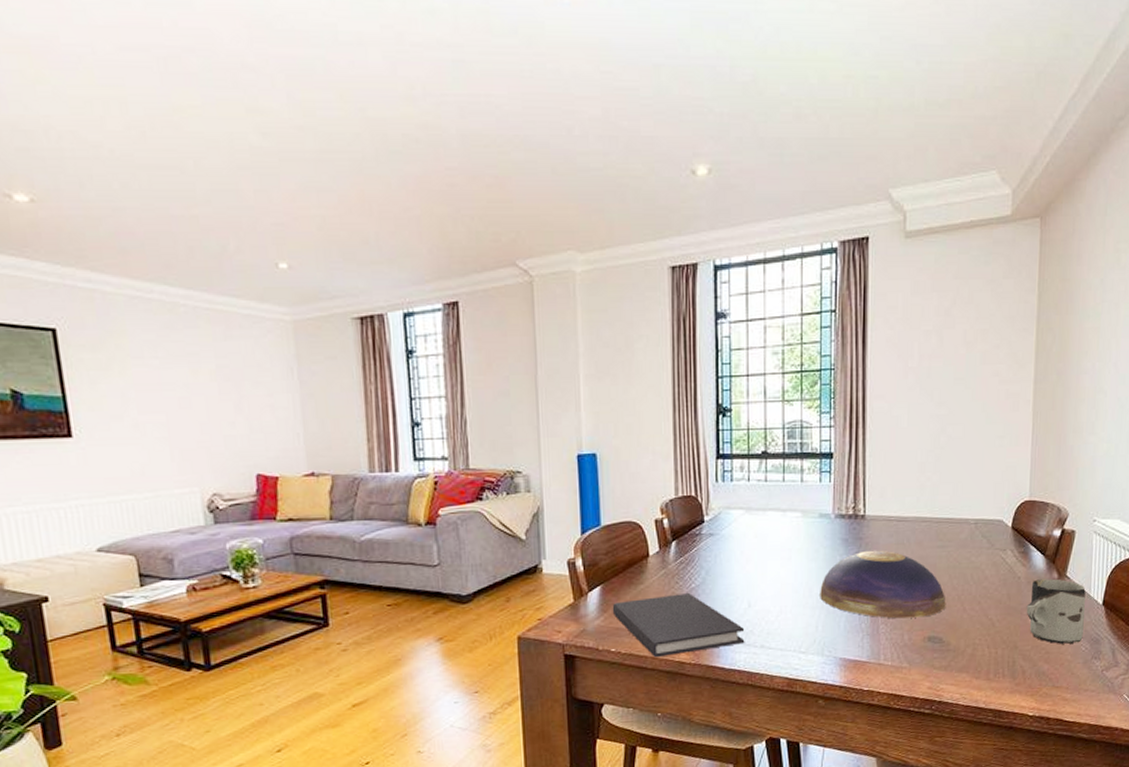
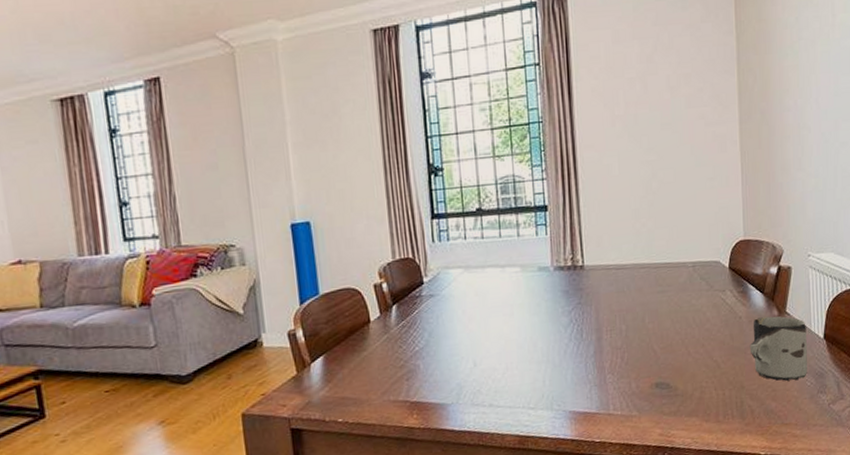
diary: present [612,592,745,658] -> none [336,355,473,425]
decorative bowl: present [820,550,946,619] -> none [544,299,671,368]

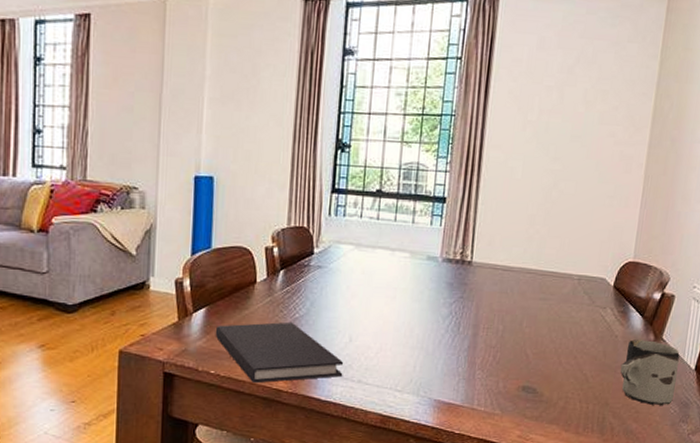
diary: none [336,355,473,425] -> present [215,322,344,384]

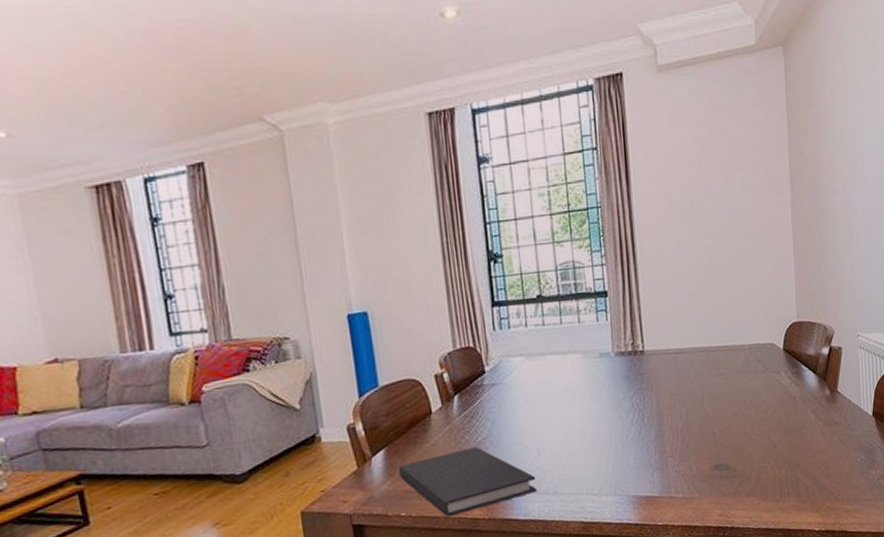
cup: present [620,340,680,406] -> none [803,395,858,458]

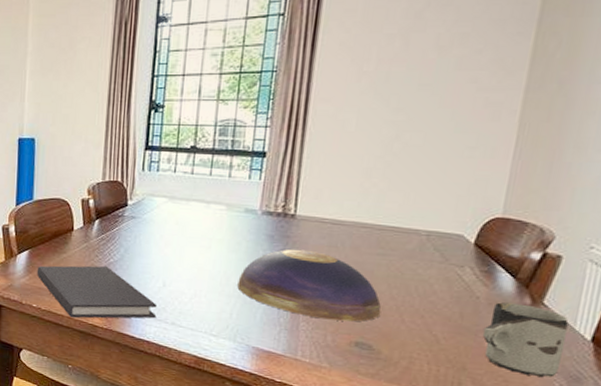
decorative bowl: none [607,383,729,451] -> present [237,249,382,322]
cup: none [803,395,858,458] -> present [482,302,569,378]

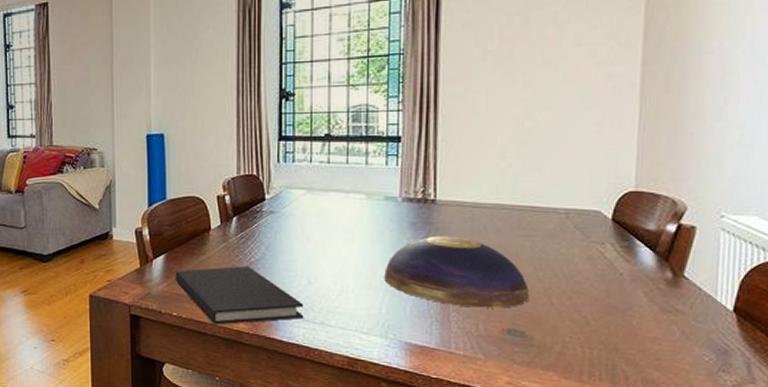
cup: present [482,302,569,378] -> none [630,278,710,353]

